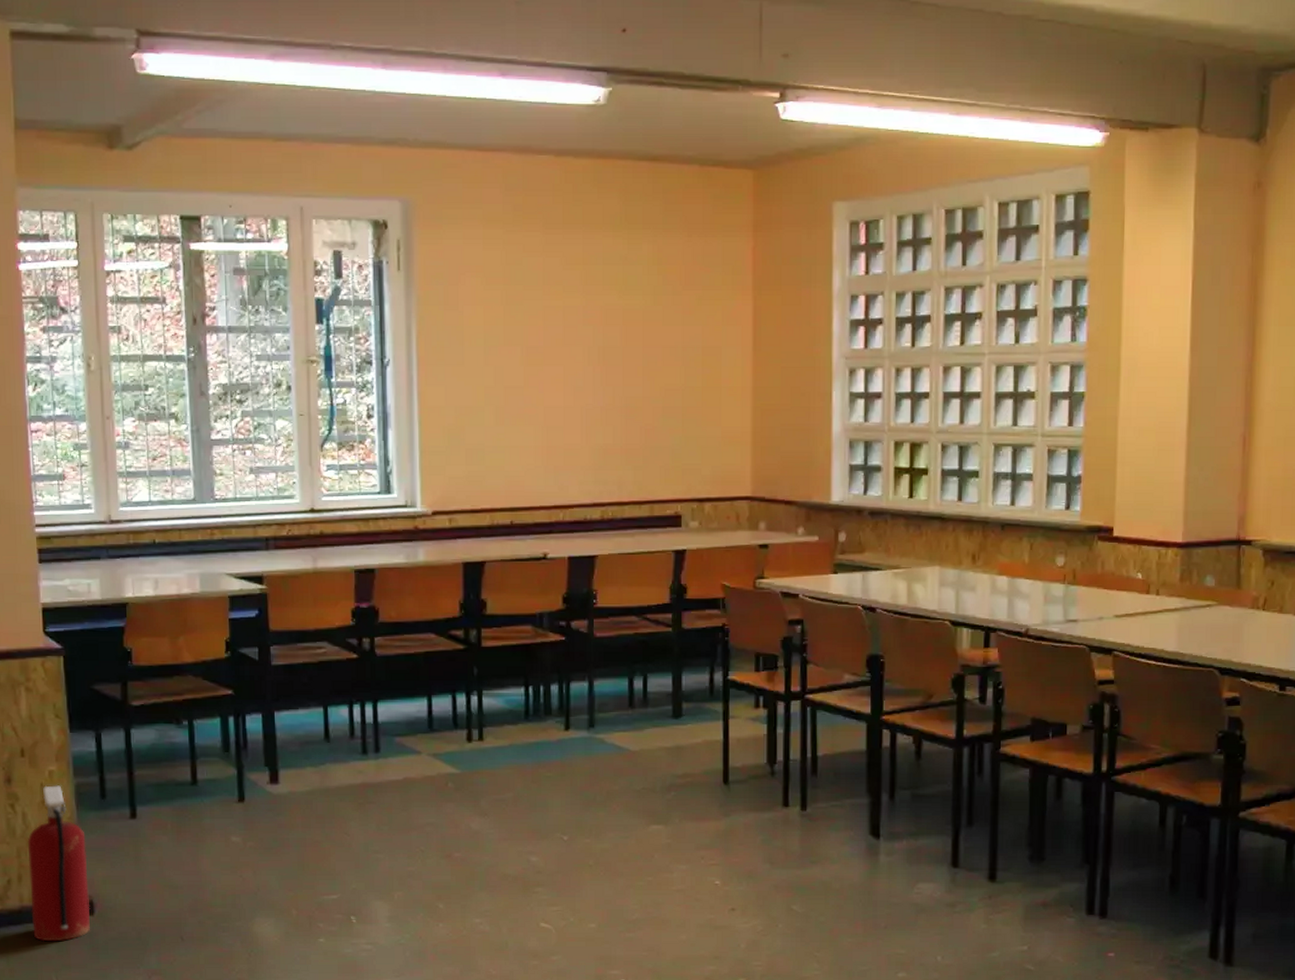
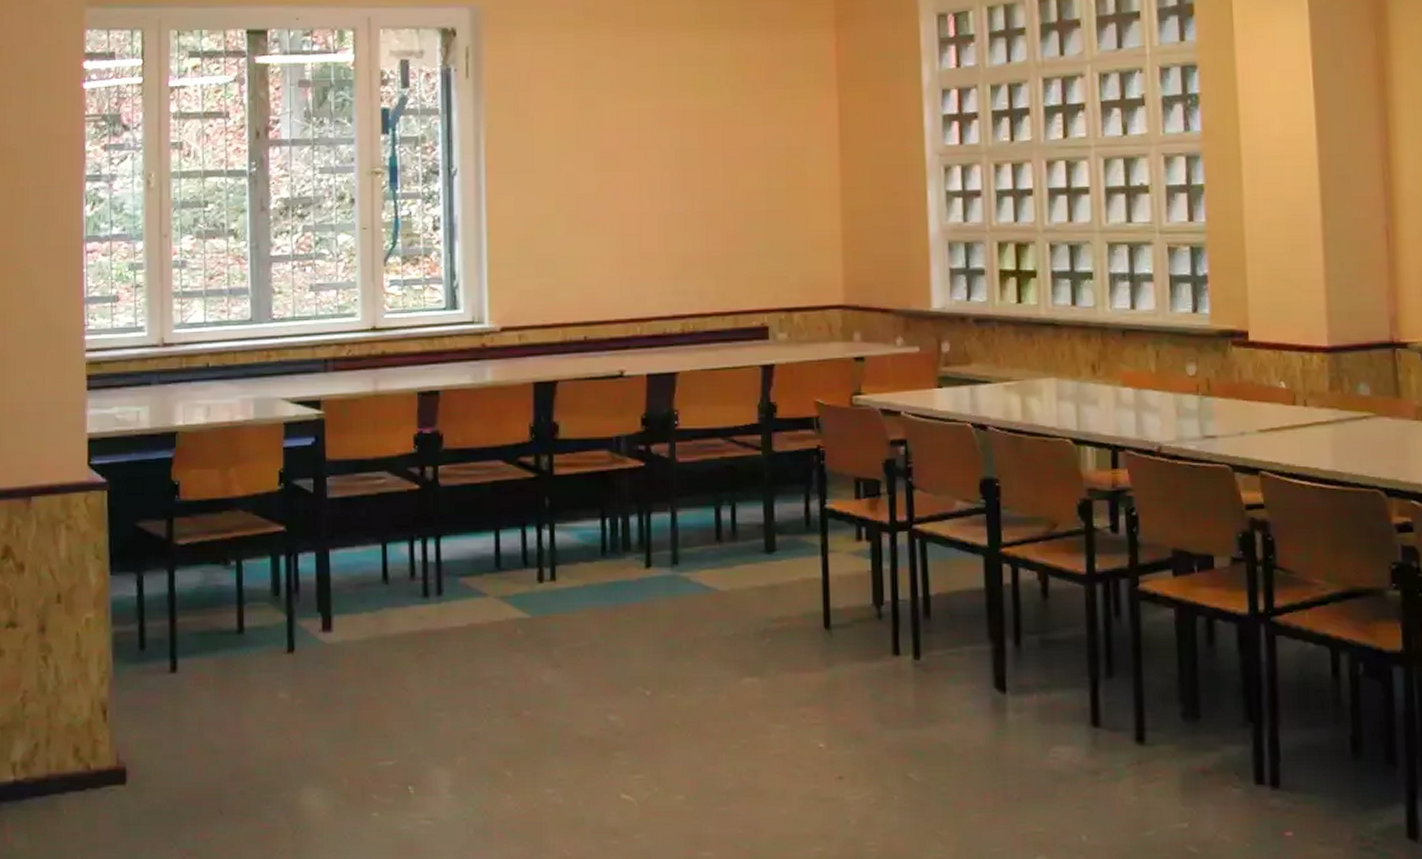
fire extinguisher: present [27,785,91,942] -> none [58,635,123,816]

